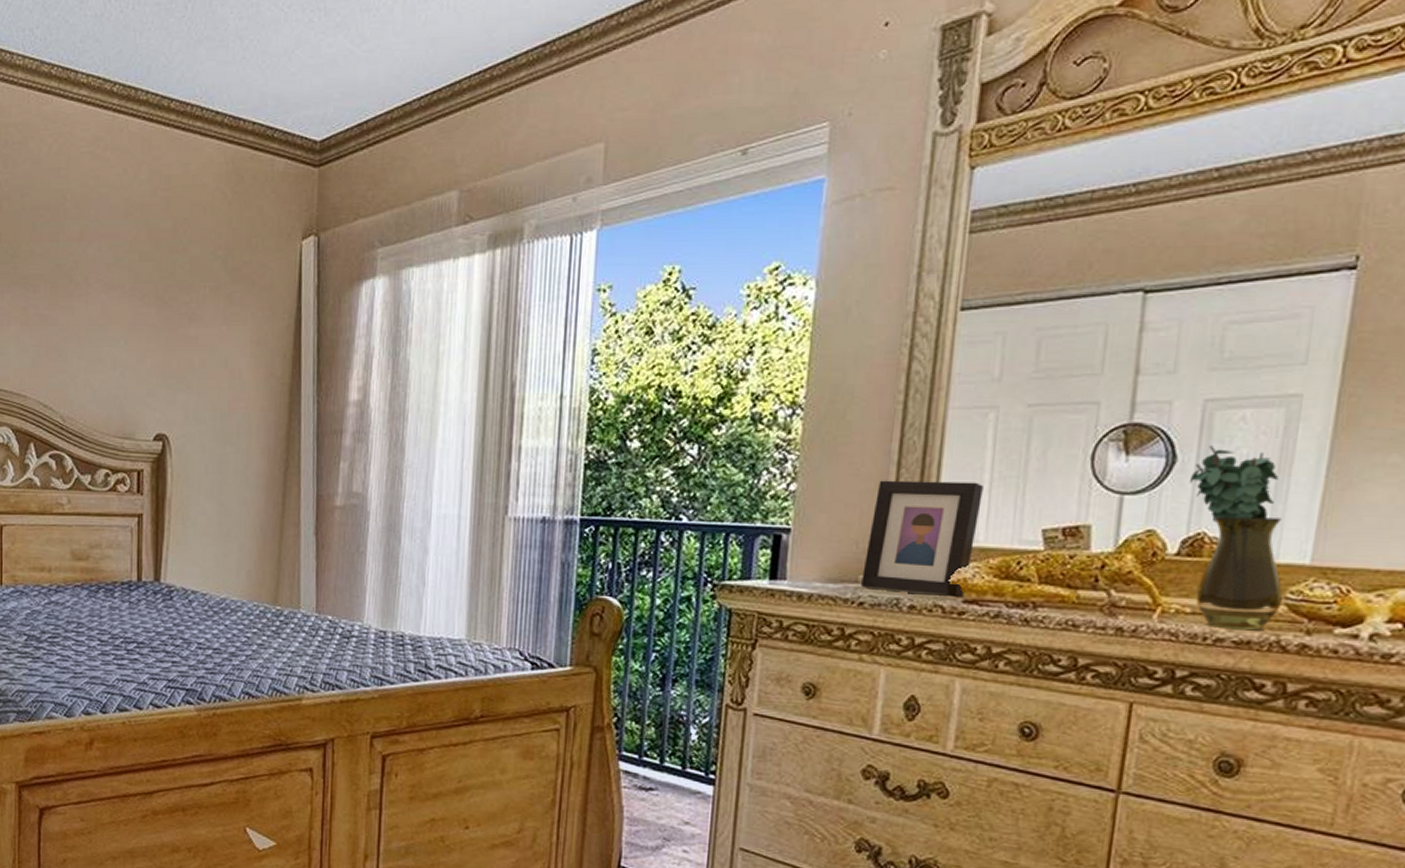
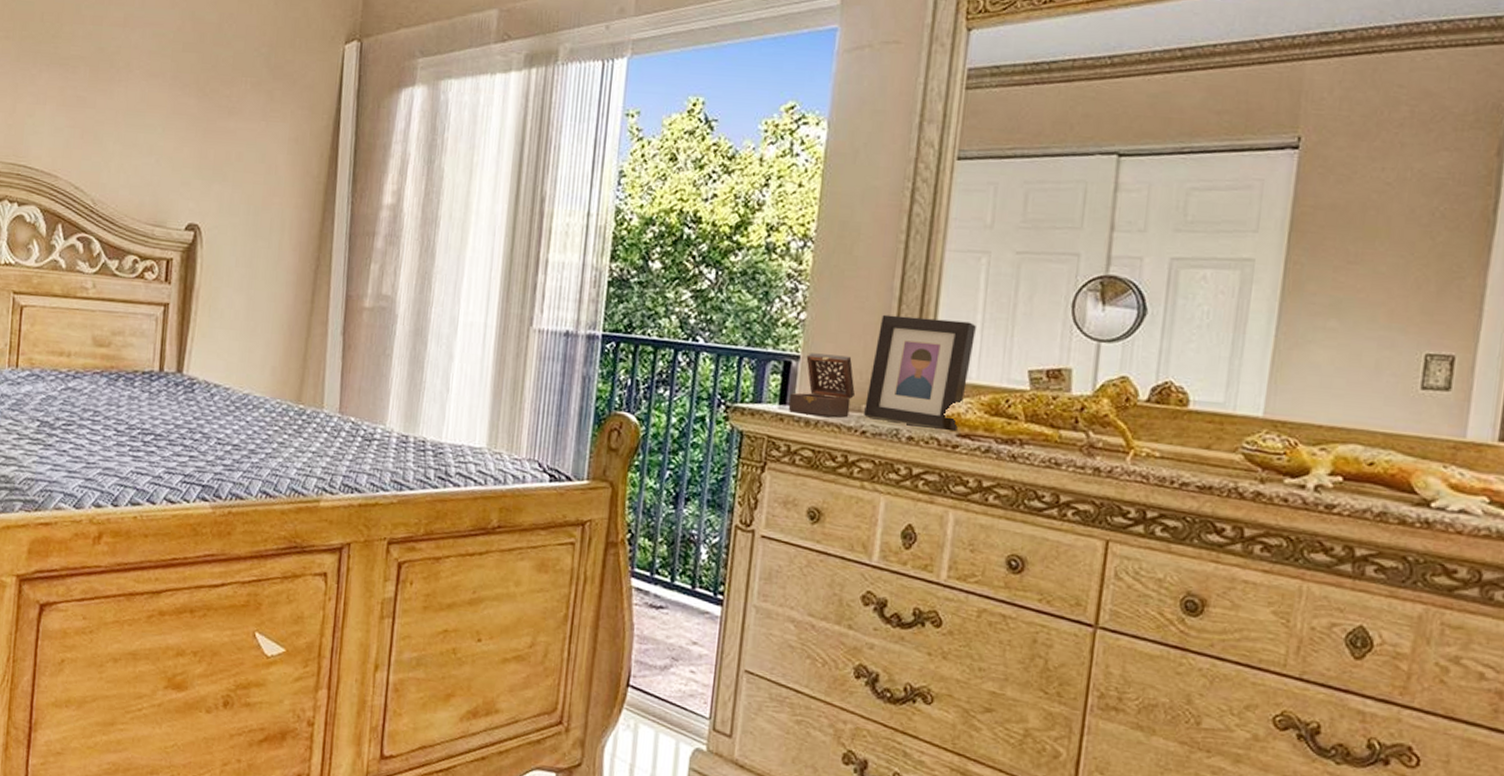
jewelry box: none [779,525,851,591] -> present [788,353,855,419]
vase: present [1189,445,1283,631] -> none [1157,301,1240,478]

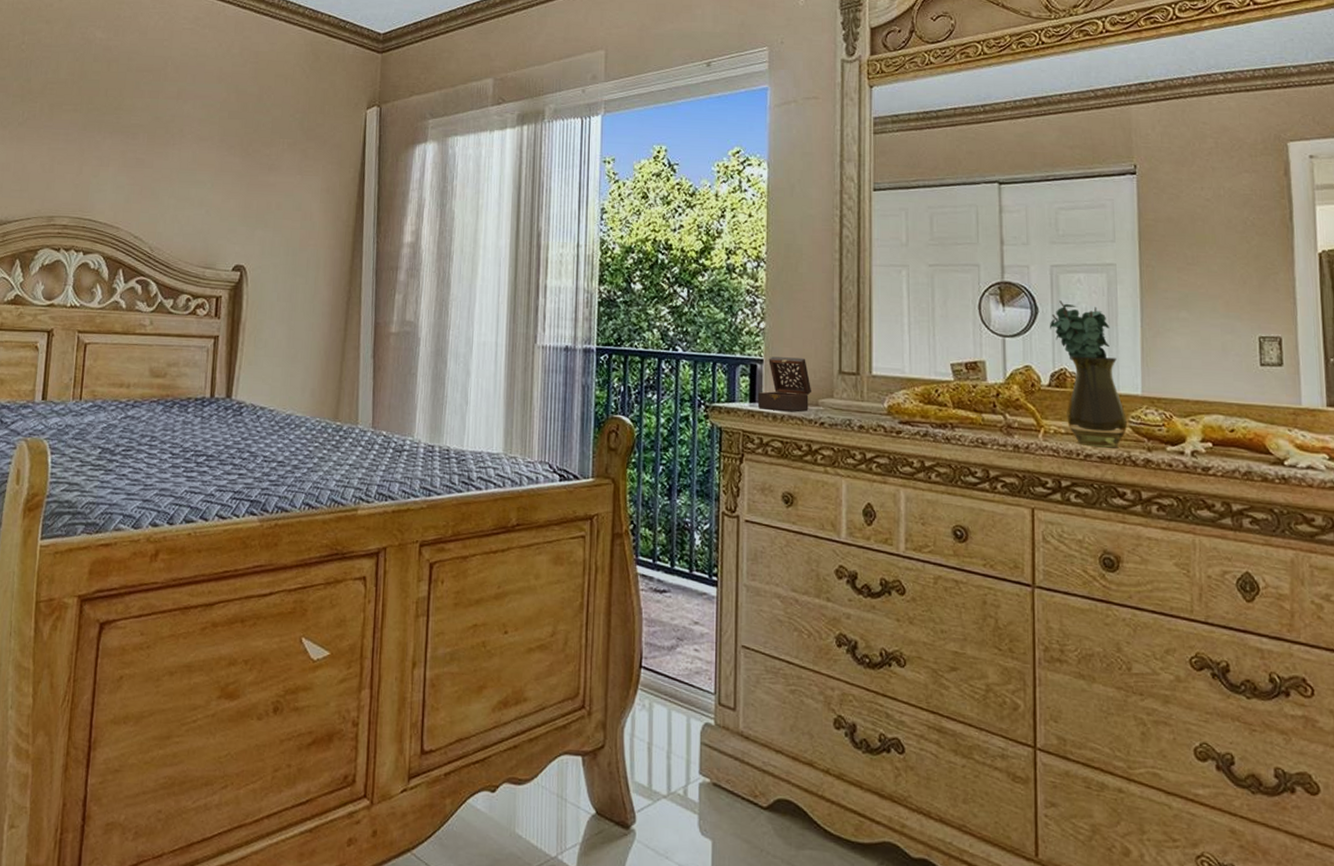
picture frame: present [864,314,976,432] -> none [821,321,904,420]
vase: none [1157,301,1240,478] -> present [1049,300,1127,448]

